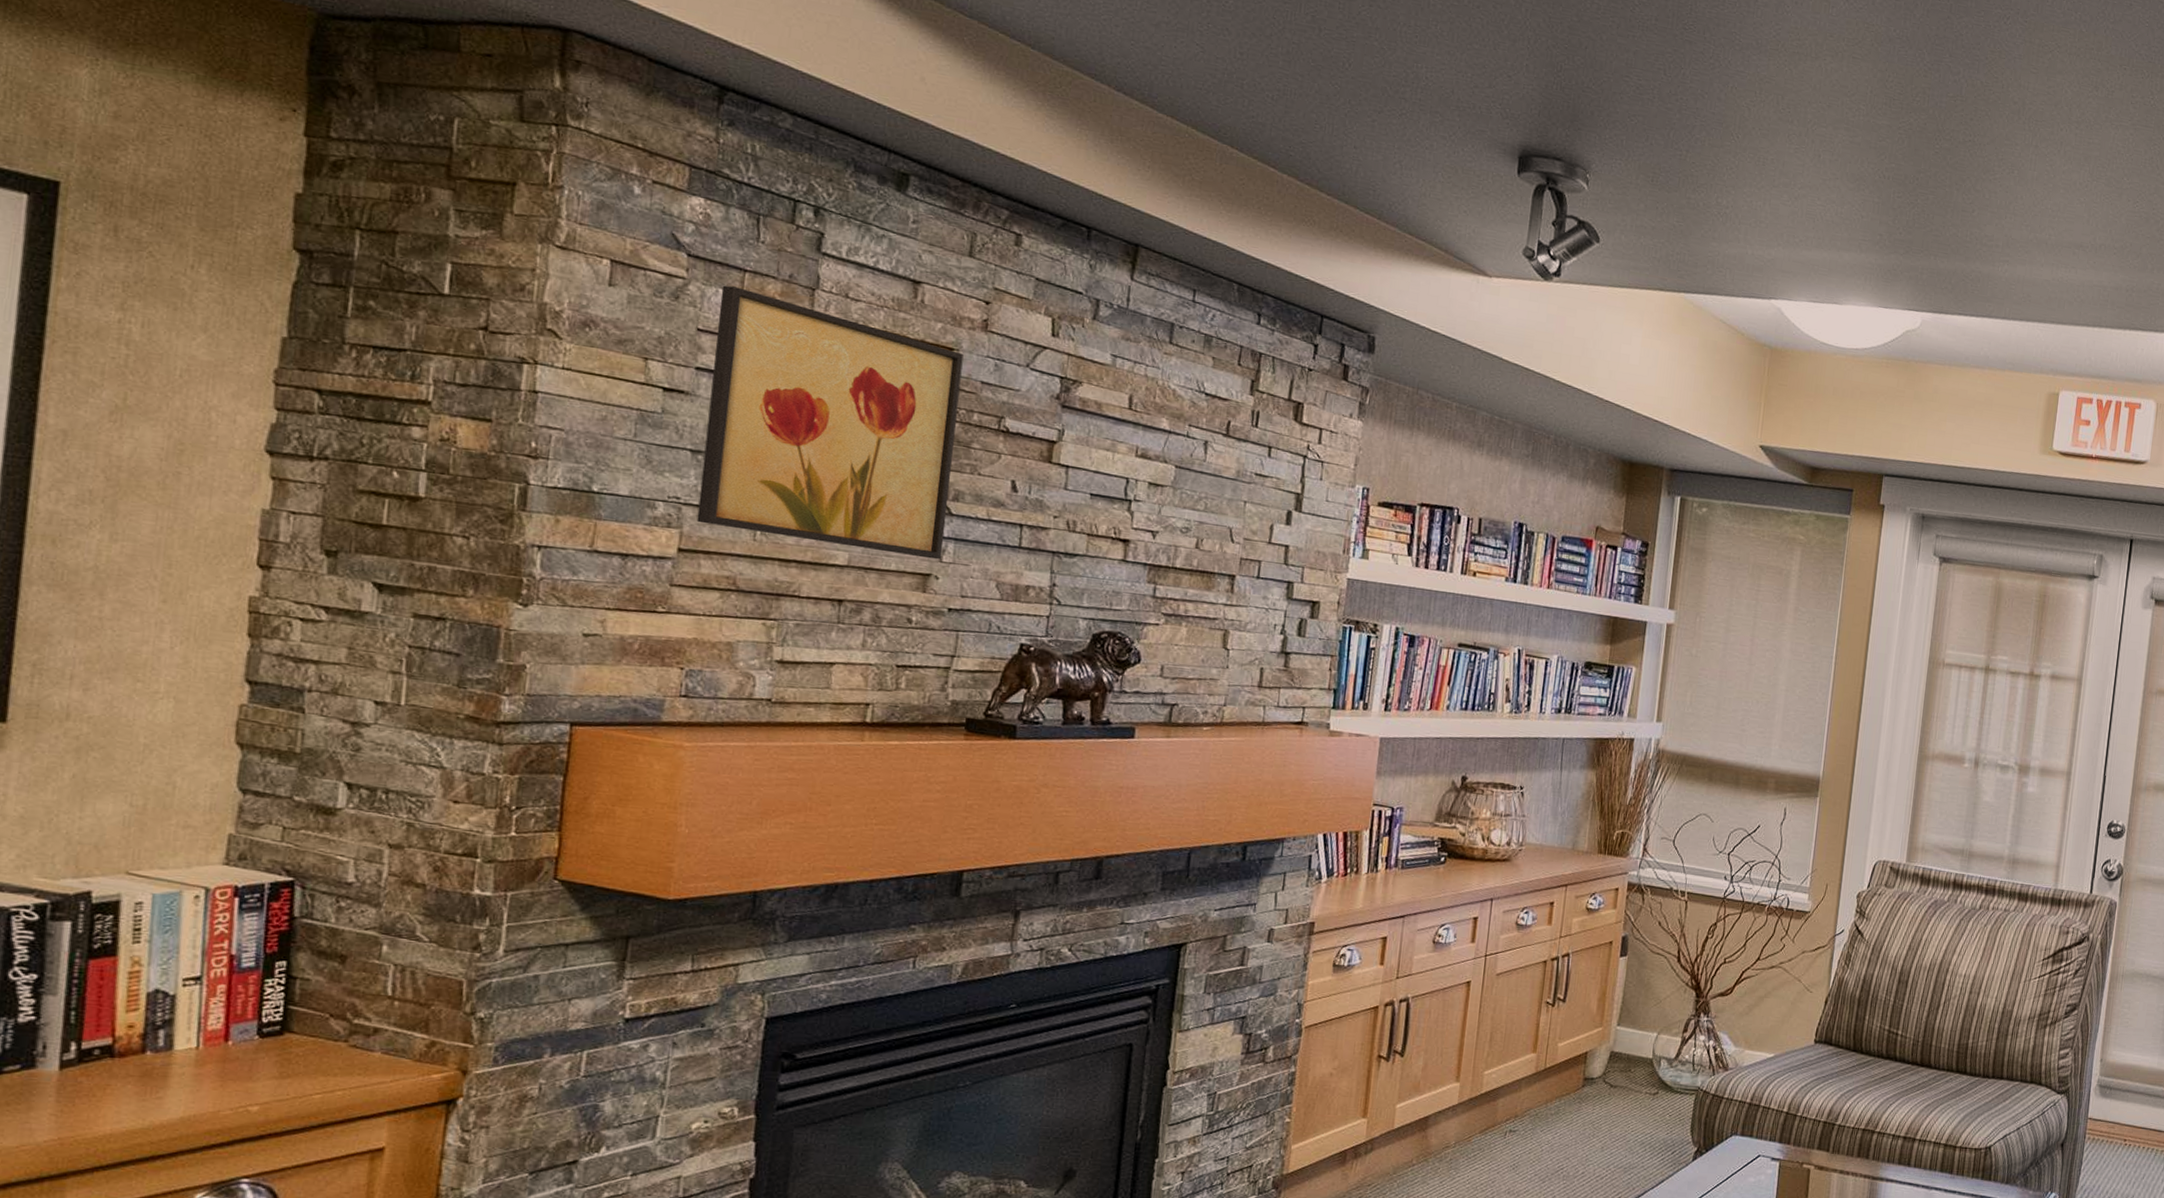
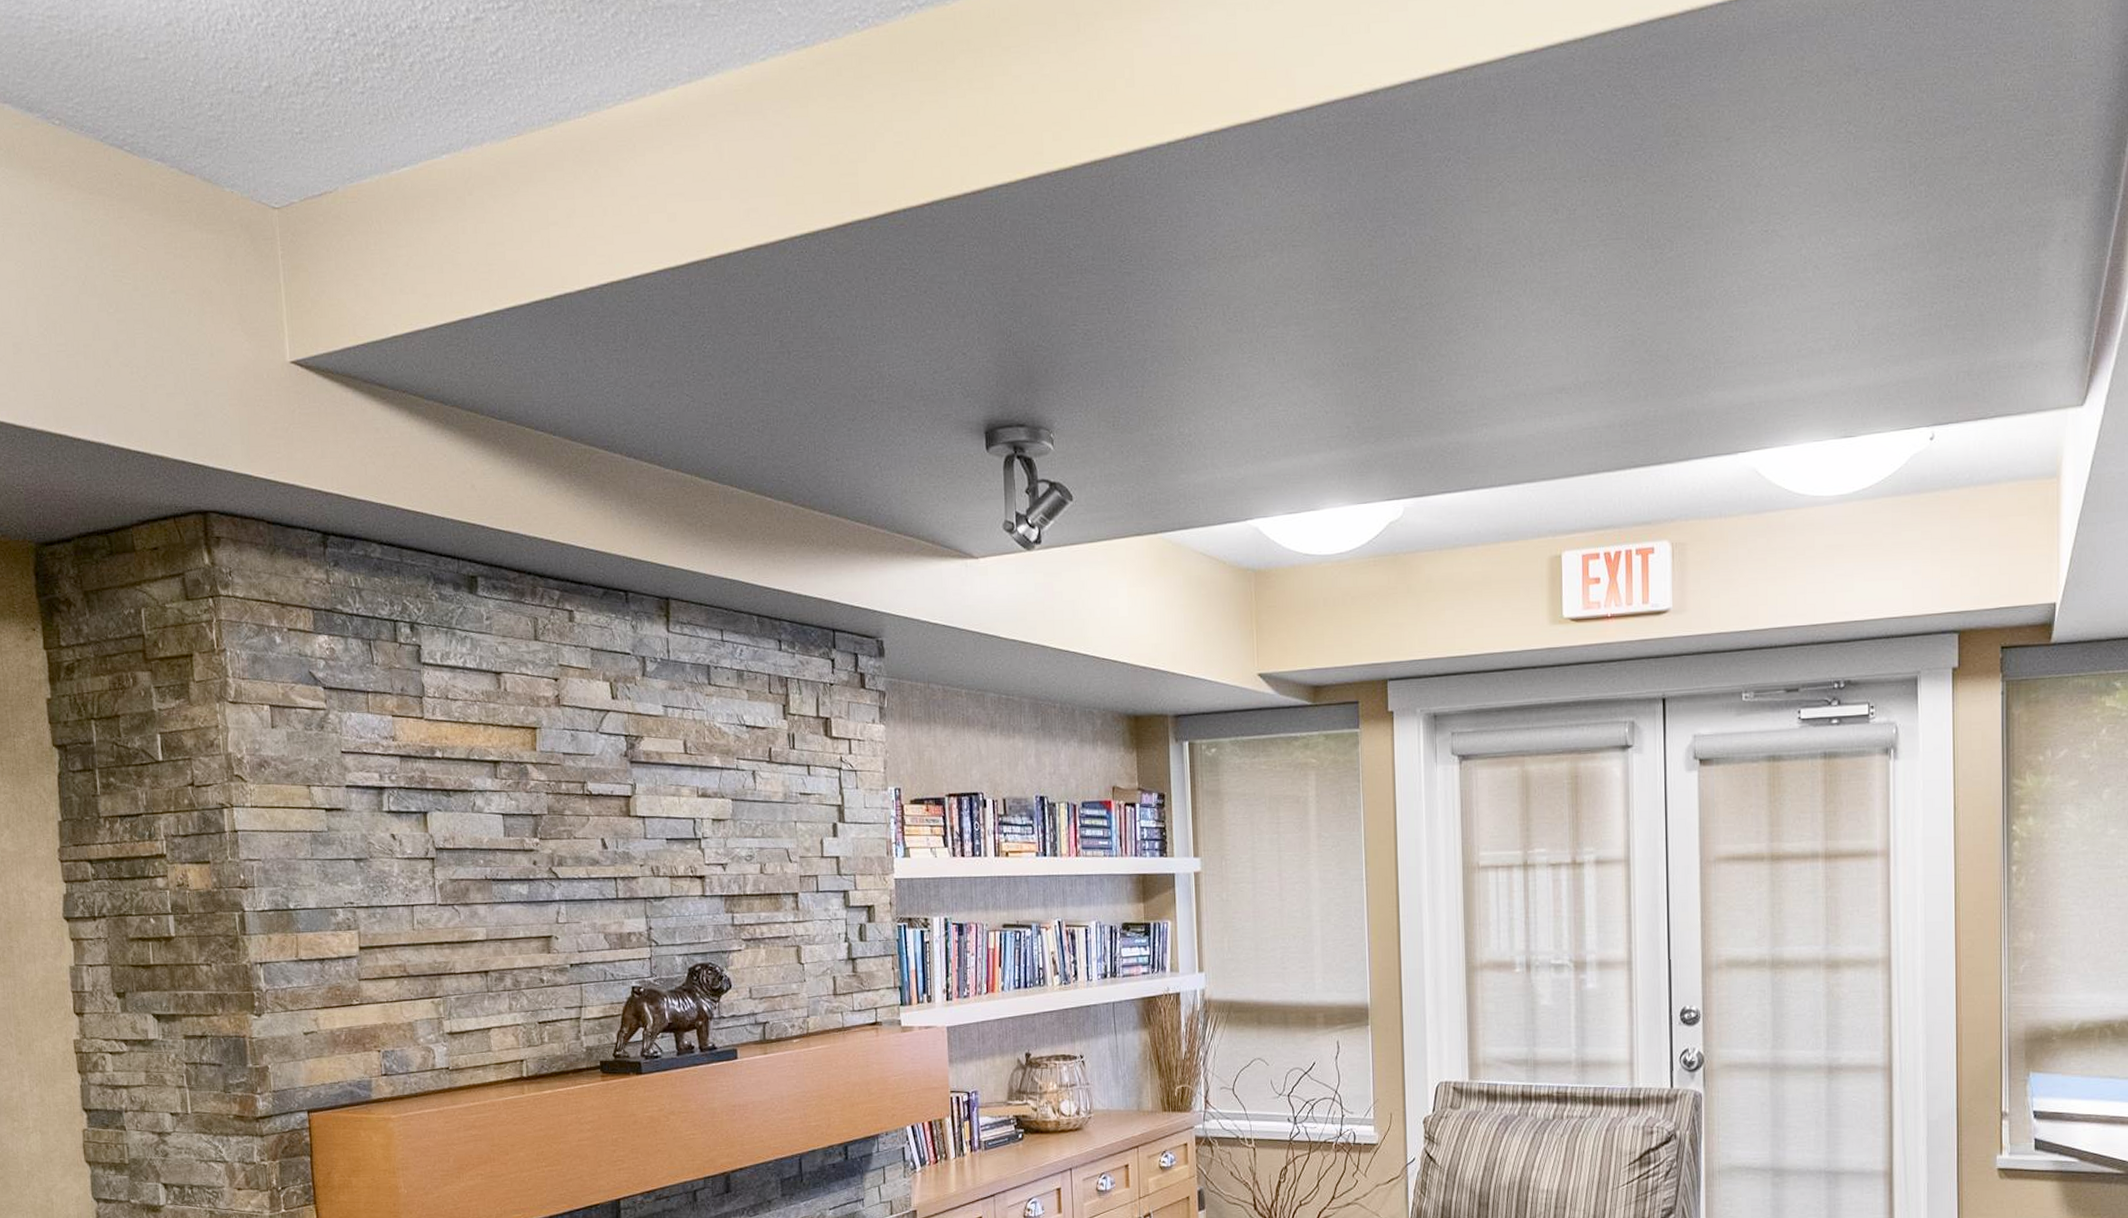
wall art: present [696,285,964,560] -> none [353,708,558,922]

